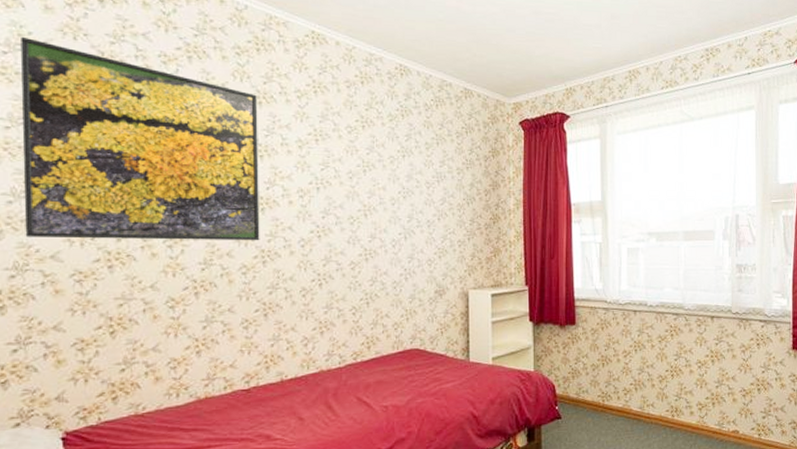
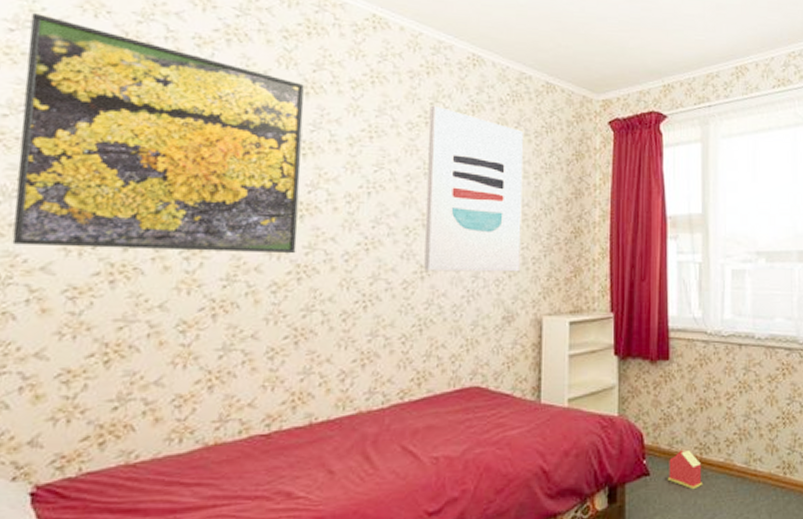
wall art: none [365,111,448,254] -> present [424,105,524,272]
toy house: none [576,397,606,430] -> present [667,449,704,490]

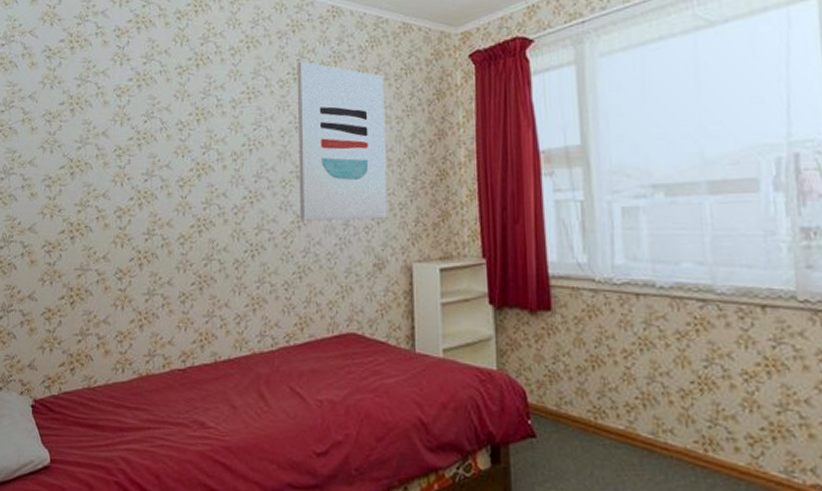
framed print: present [12,12,304,254] -> none [11,29,197,211]
toy house: present [667,449,704,490] -> none [557,412,601,459]

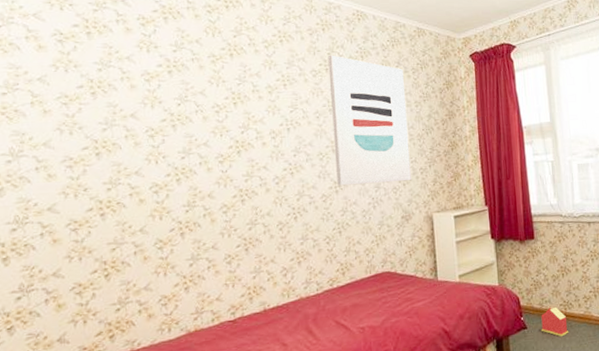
toy house: none [557,412,601,459] -> present [541,306,569,337]

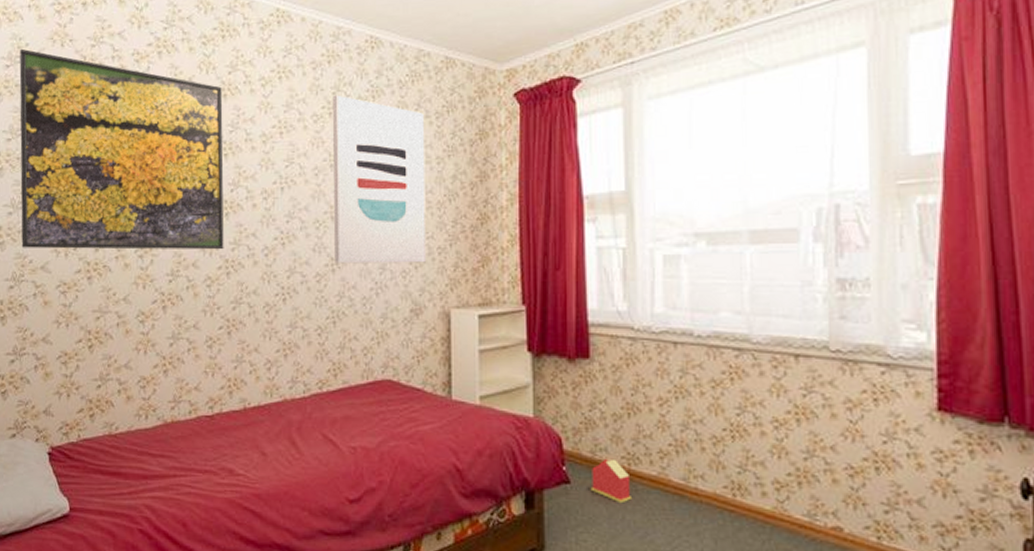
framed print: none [13,10,238,193] -> present [19,48,224,250]

